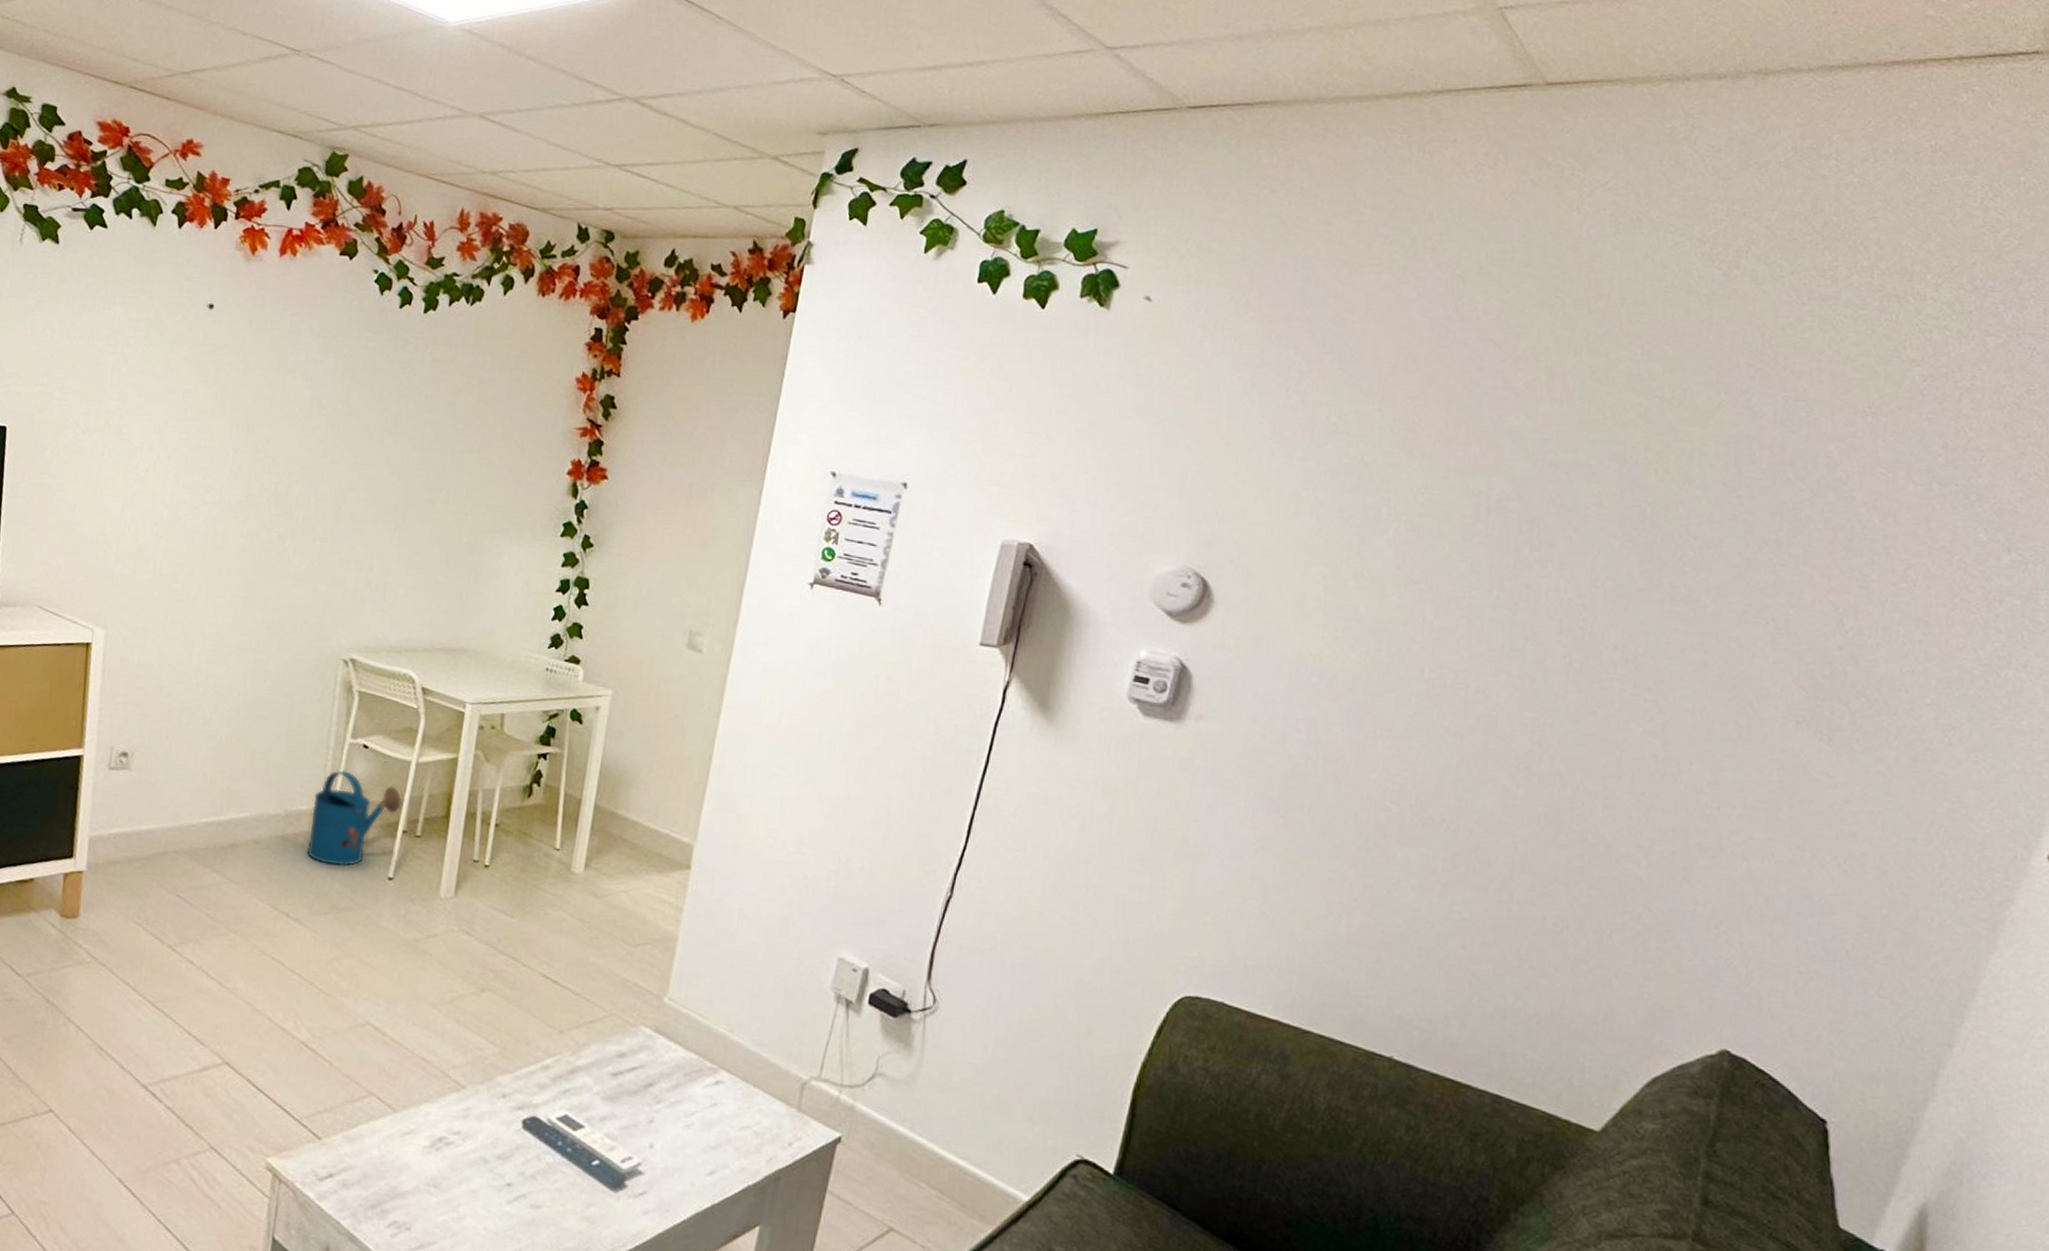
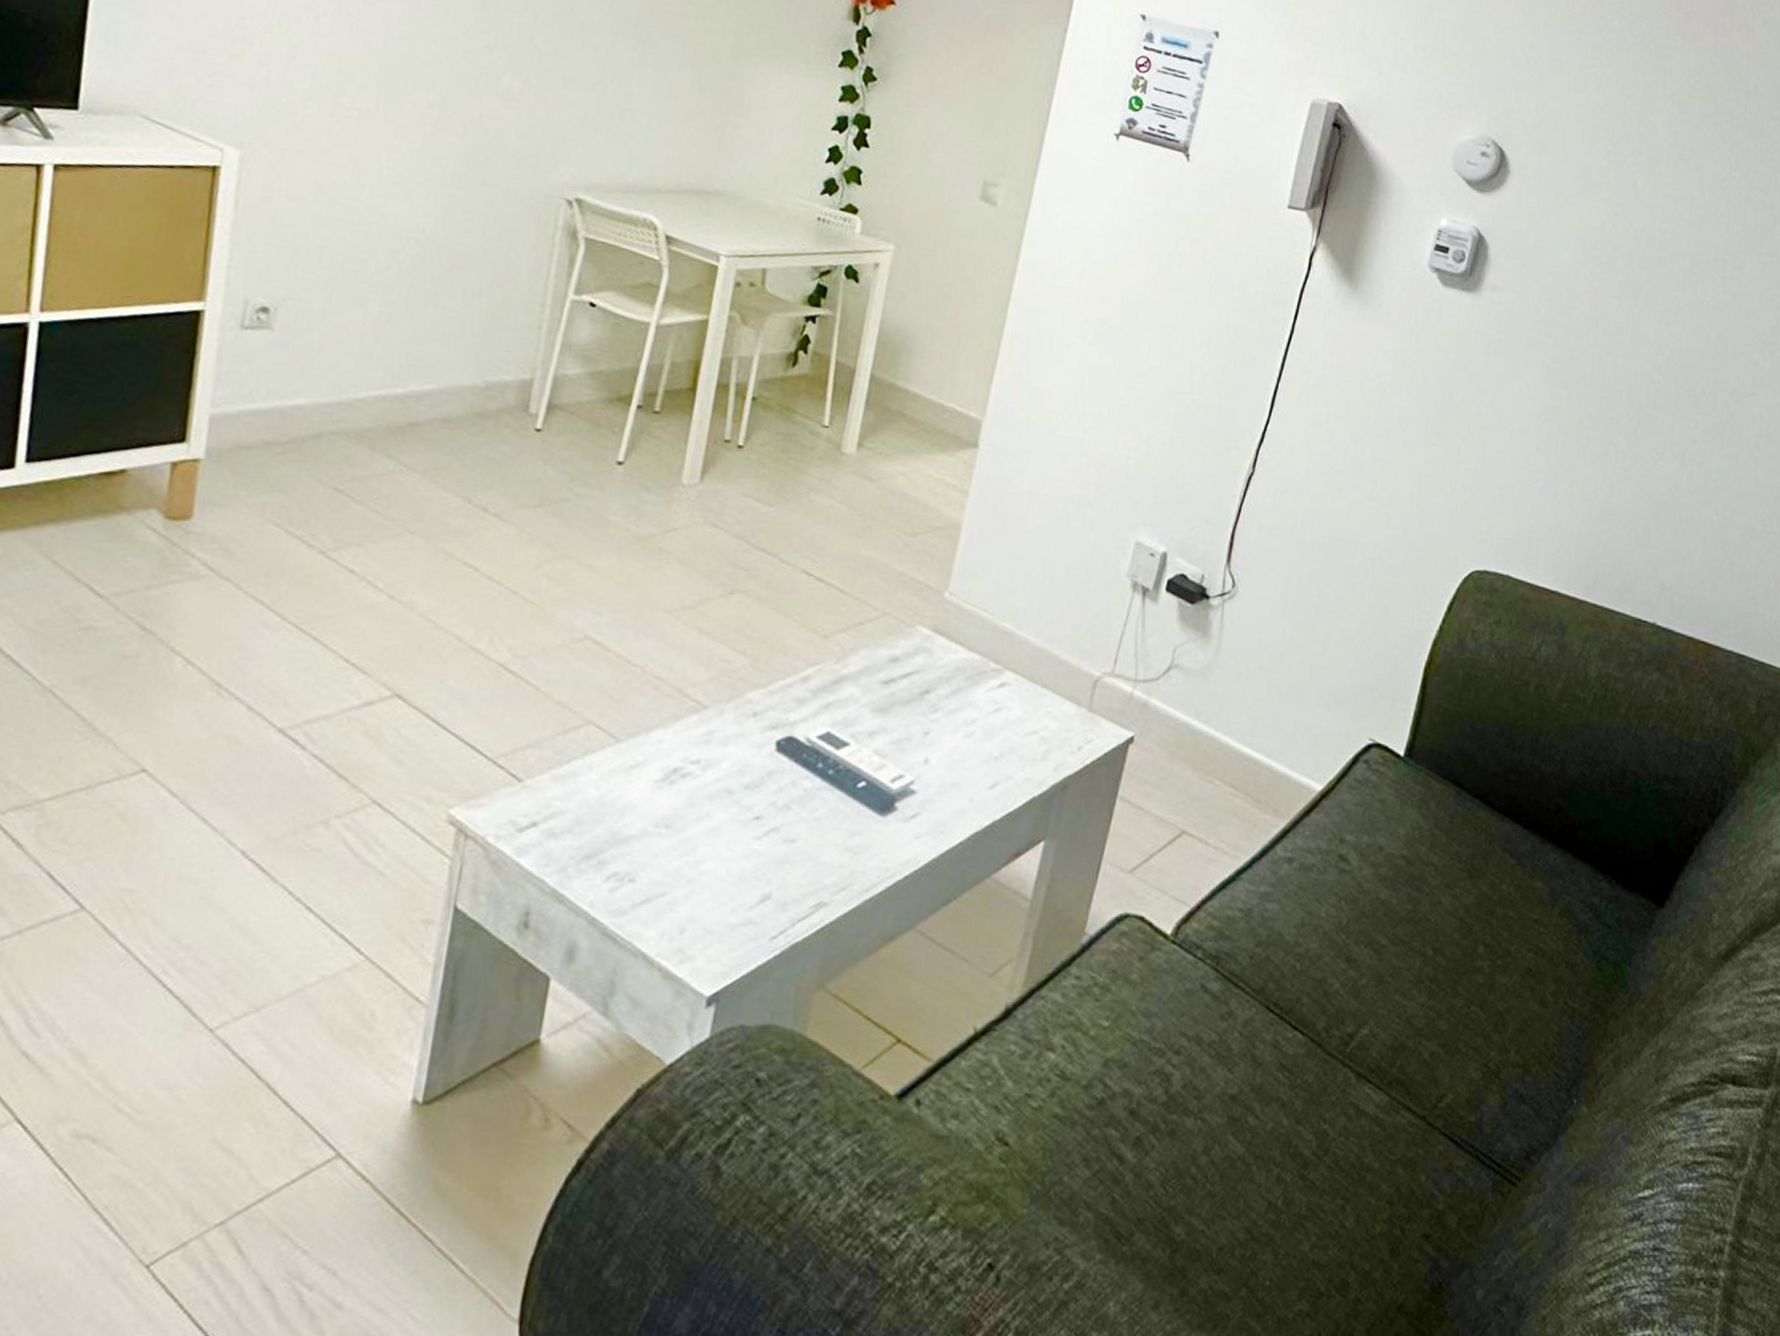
watering can: present [307,770,402,867] -> none [513,332,638,449]

